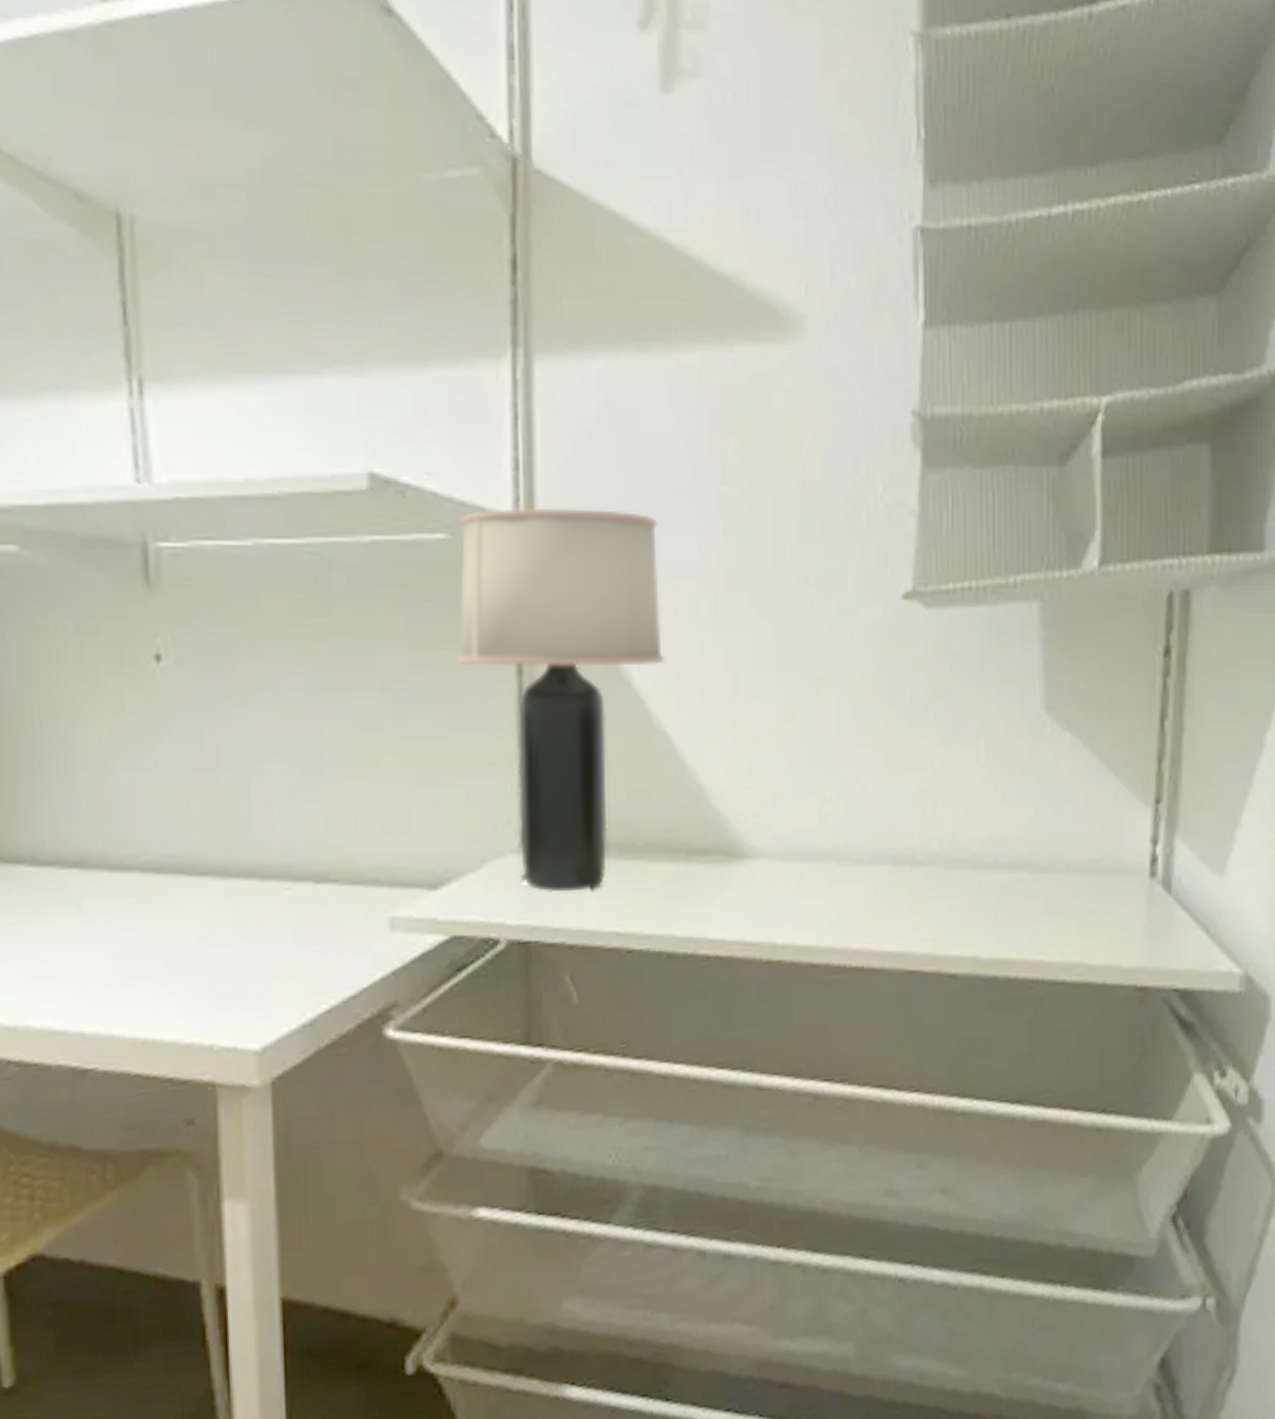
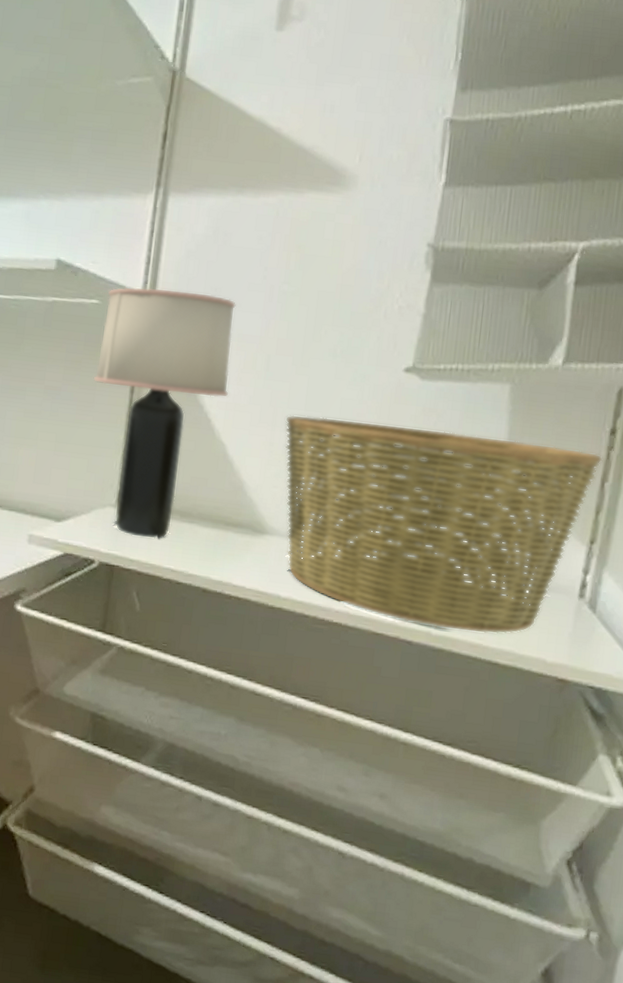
basket: none [751,676,1159,950] -> present [285,414,603,634]

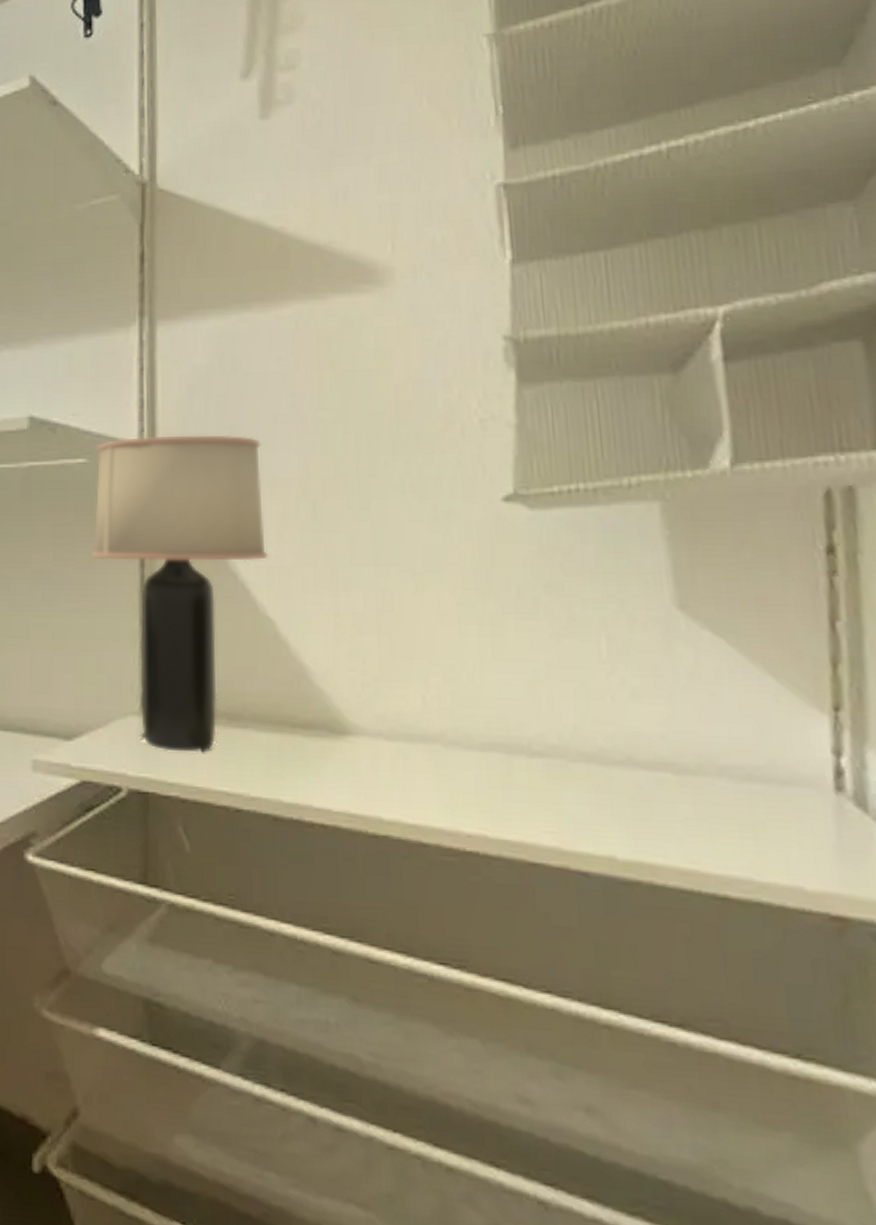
basket: present [285,414,603,634] -> none [350,571,825,855]

